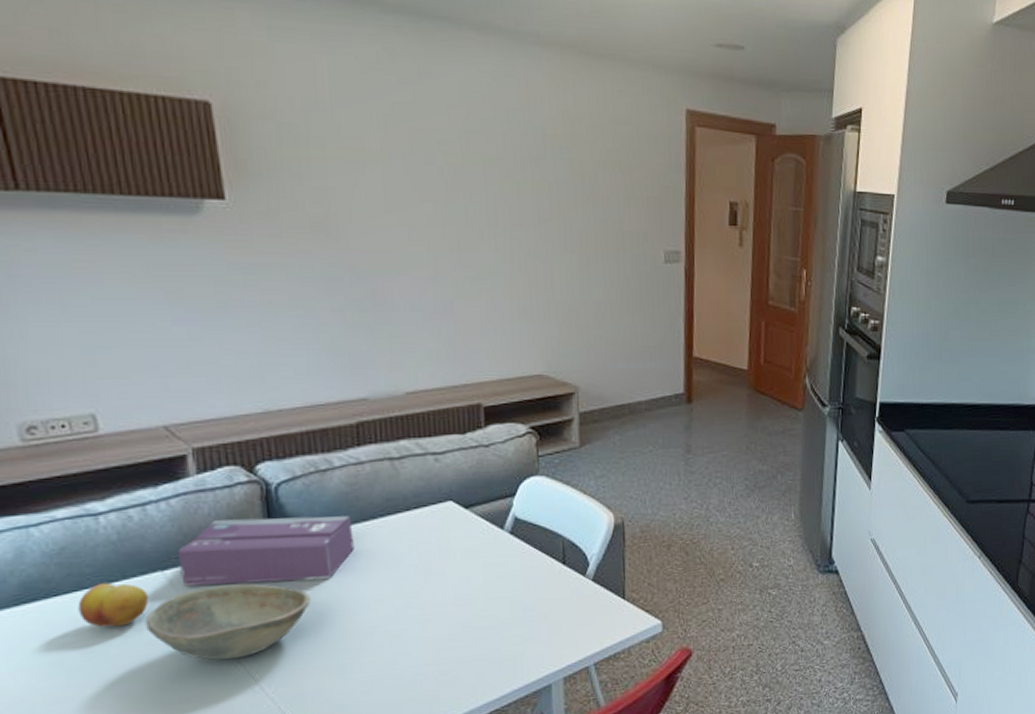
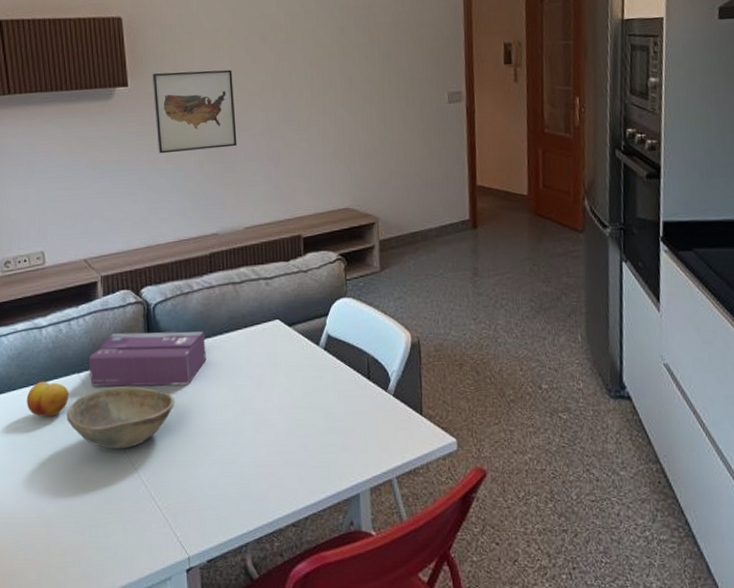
wall art: none [264,185,394,294] -> present [153,69,237,154]

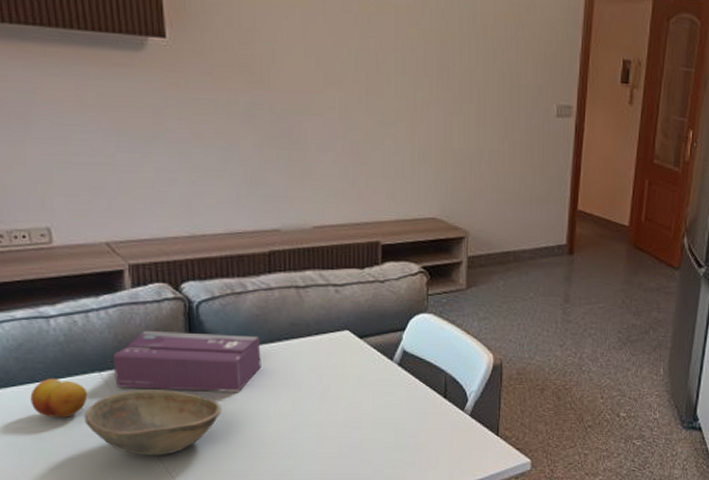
wall art: present [153,69,237,154] -> none [199,26,307,132]

